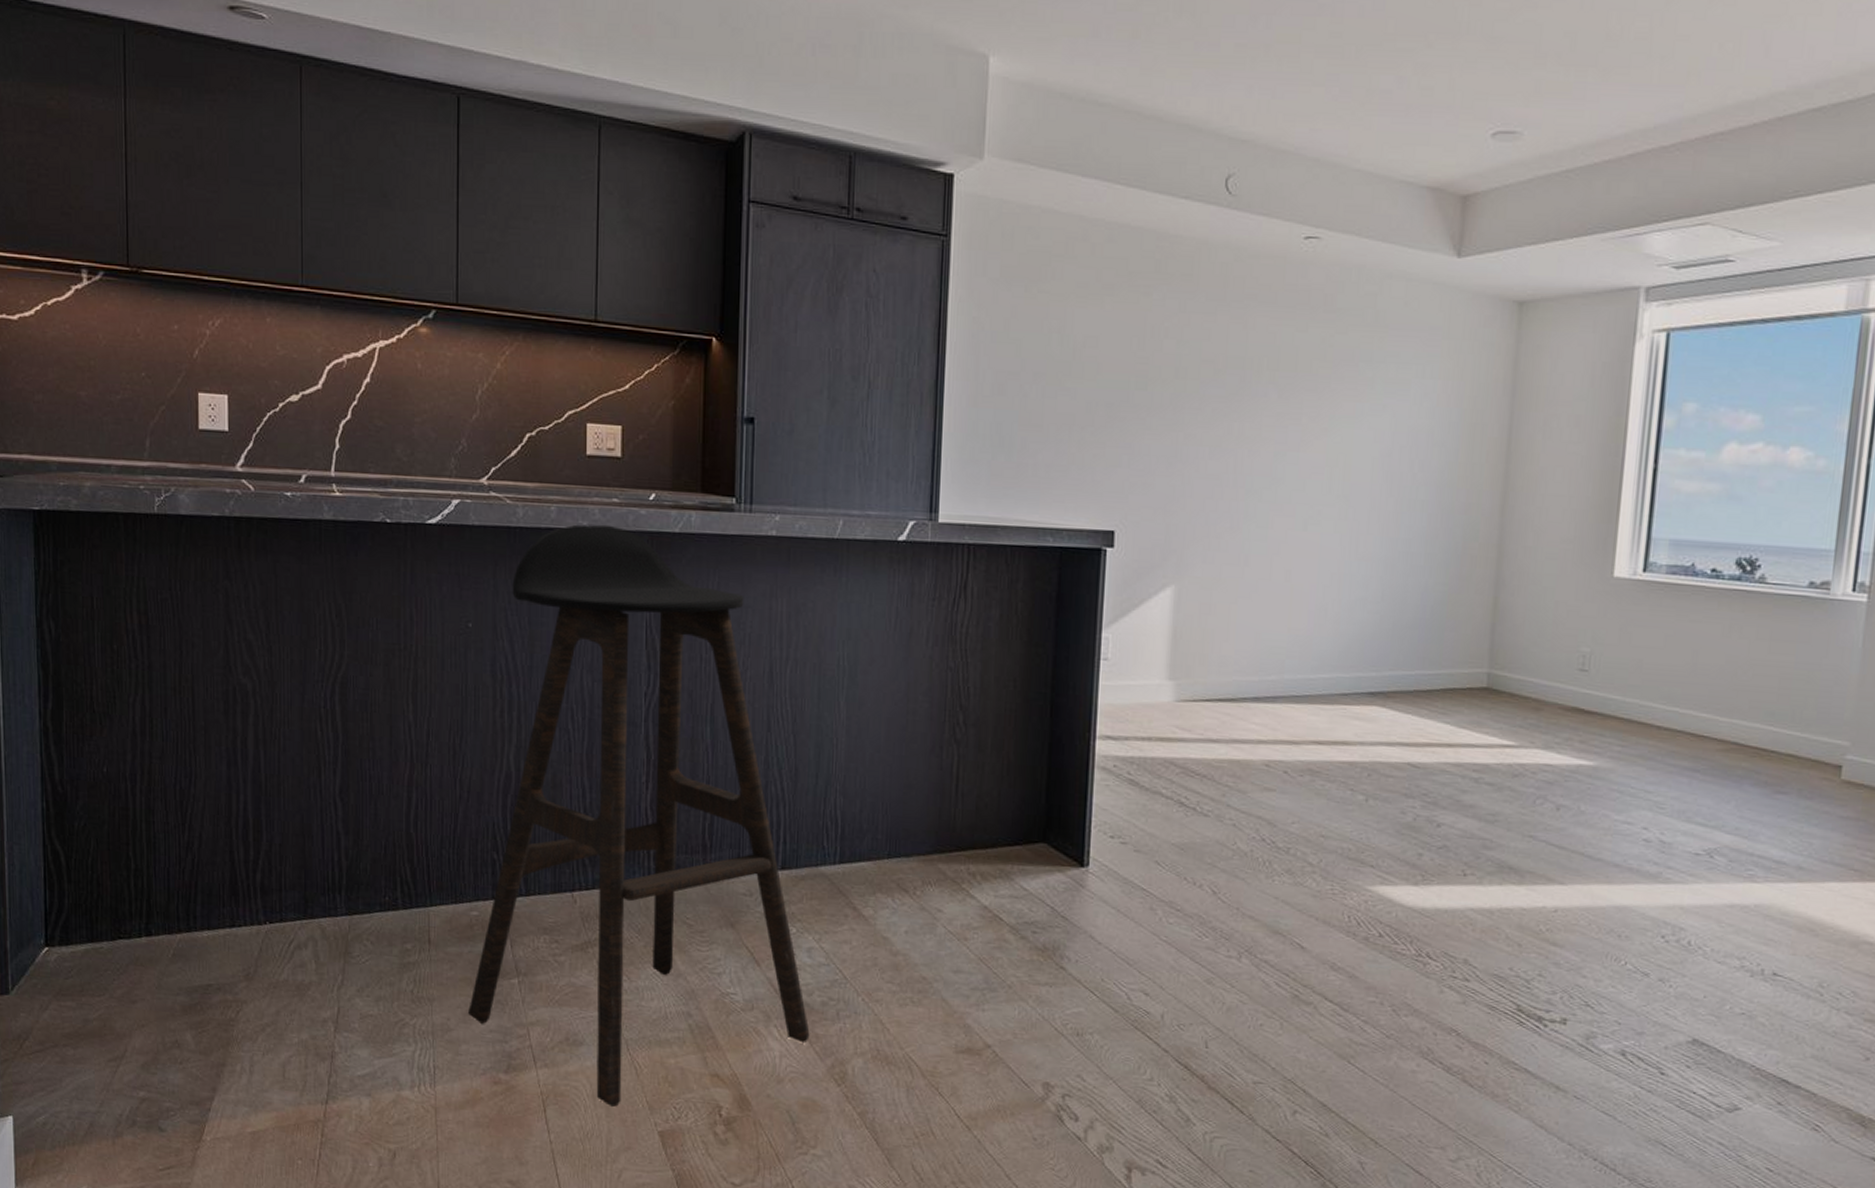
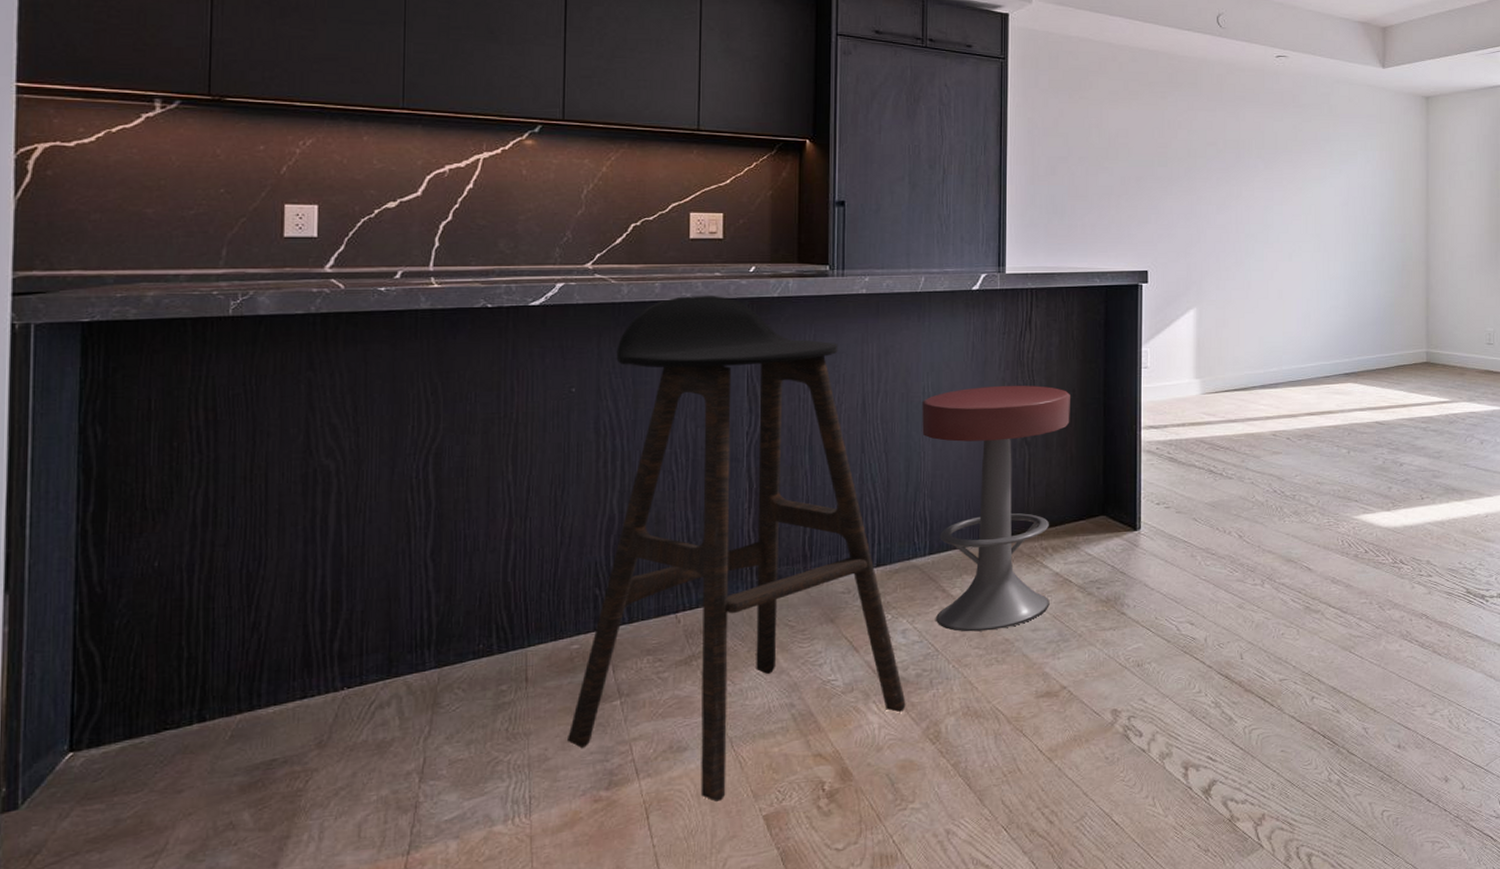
bar stool: none [835,664,1010,965] -> present [922,385,1070,632]

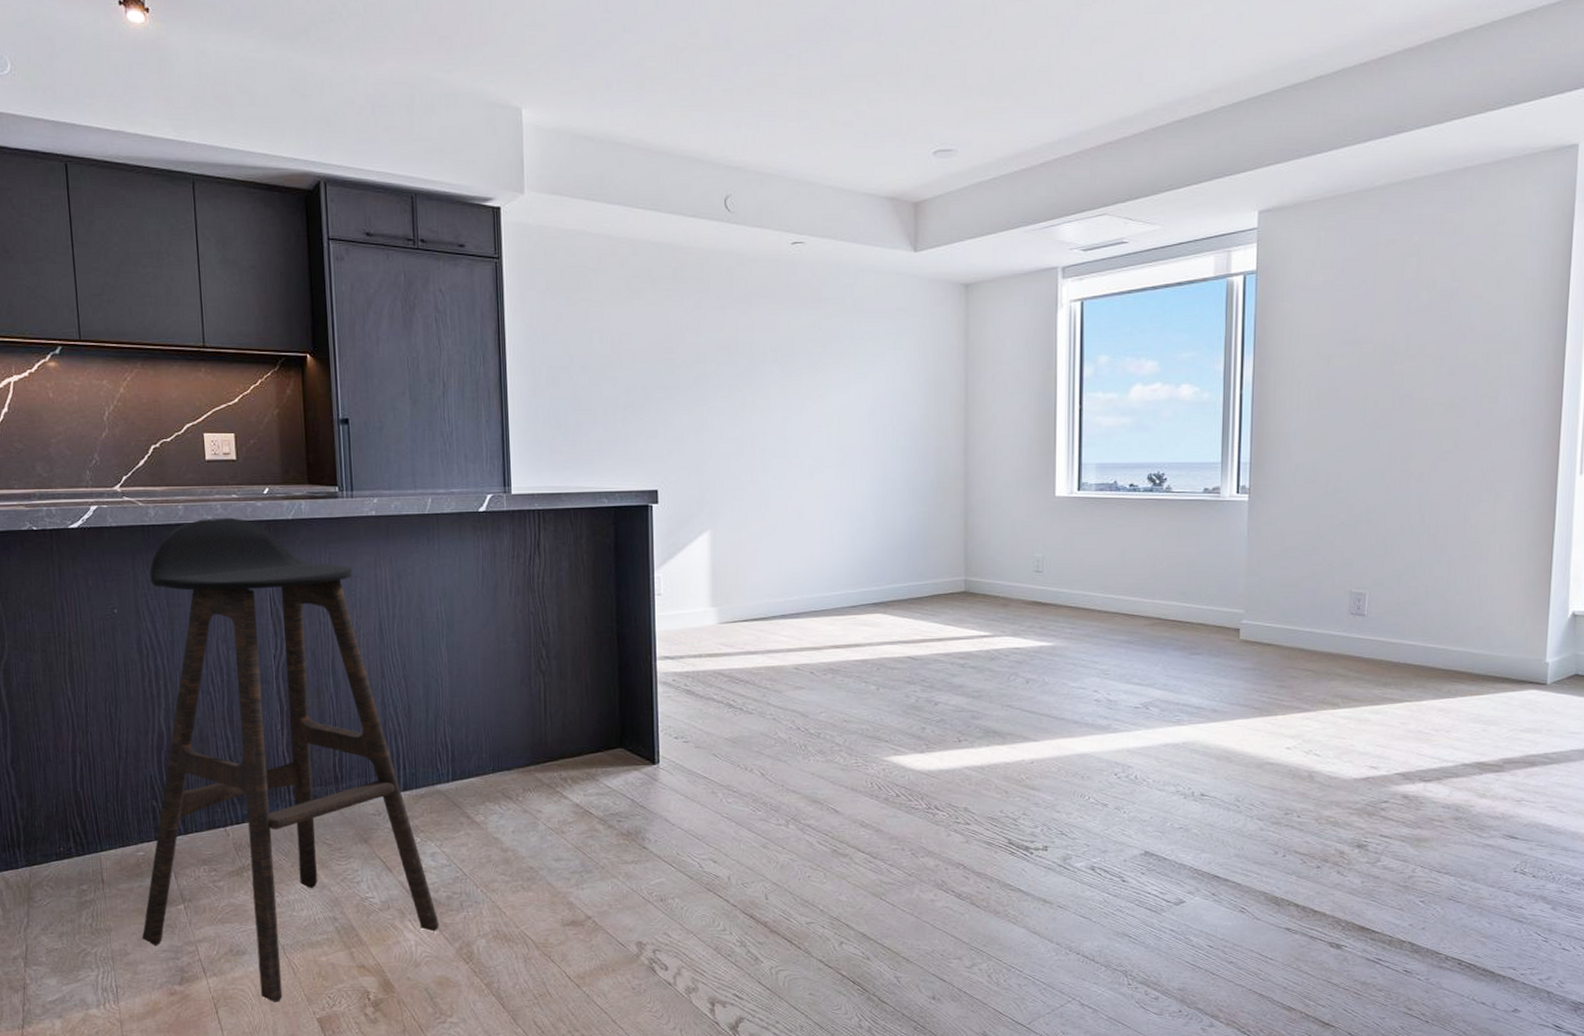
bar stool: present [922,385,1070,632] -> none [437,611,584,858]

